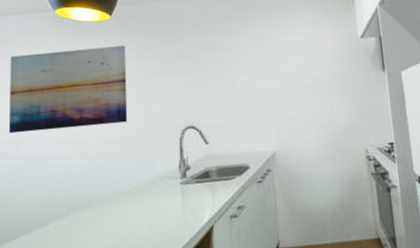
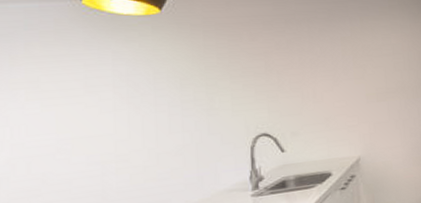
wall art: present [8,45,128,134] -> none [13,44,185,149]

